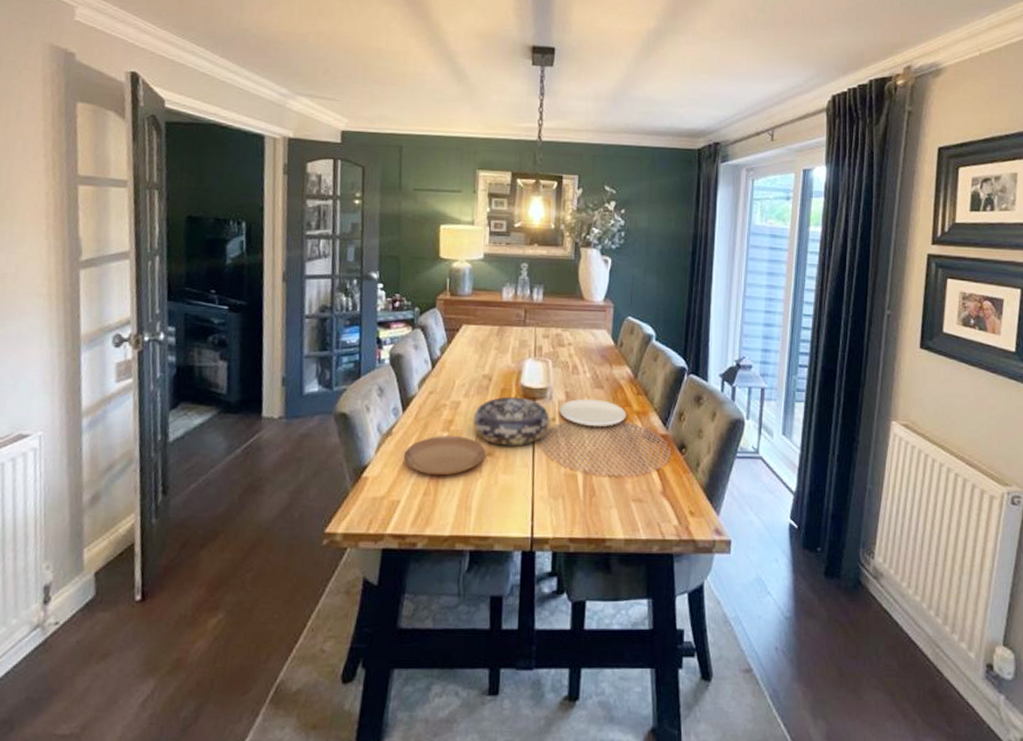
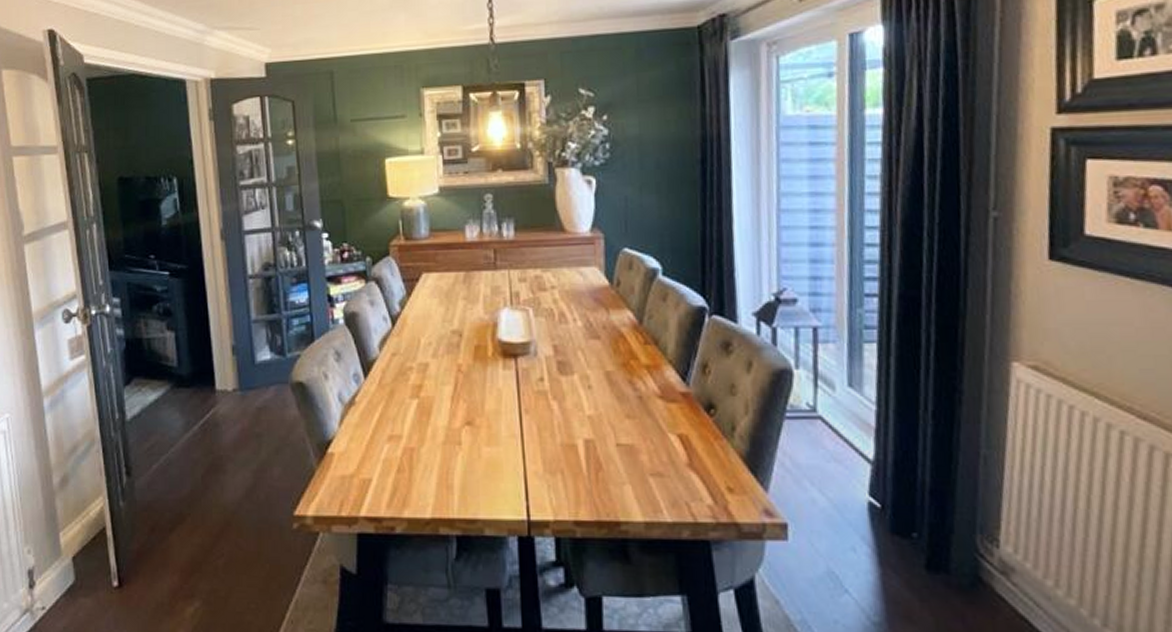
plate: present [403,436,485,476] -> none [370,403,463,450]
decorative bowl: present [472,396,550,446] -> none [444,354,538,413]
place mat: present [540,421,672,477] -> none [527,379,697,446]
plate: present [559,398,627,427] -> none [547,352,634,387]

